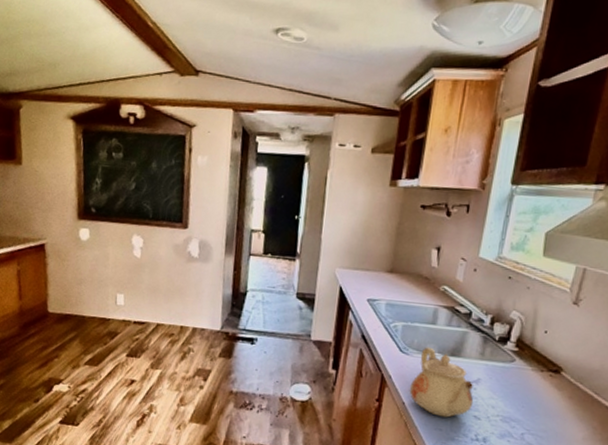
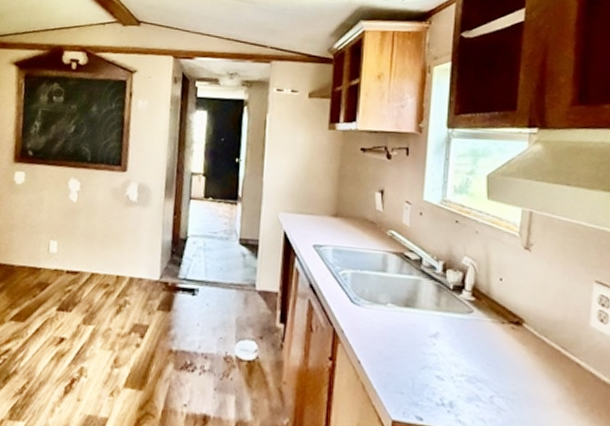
teapot: present [409,347,474,418] -> none [364,297,435,378]

